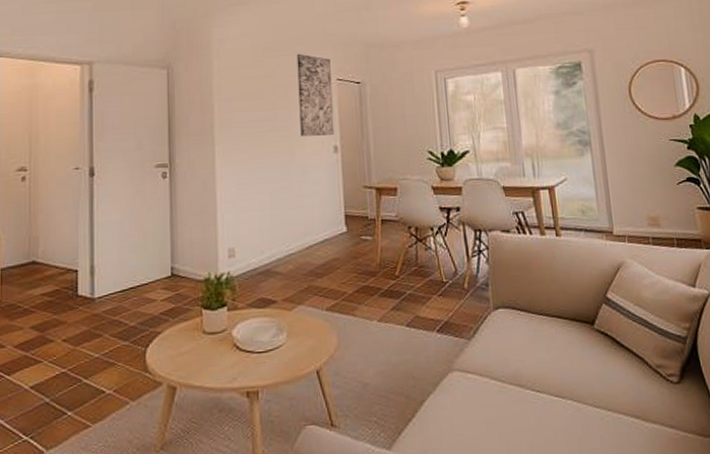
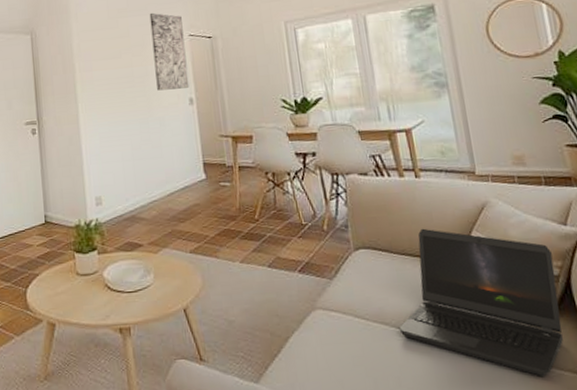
laptop computer: none [533,288,688,440] -> present [398,228,563,378]

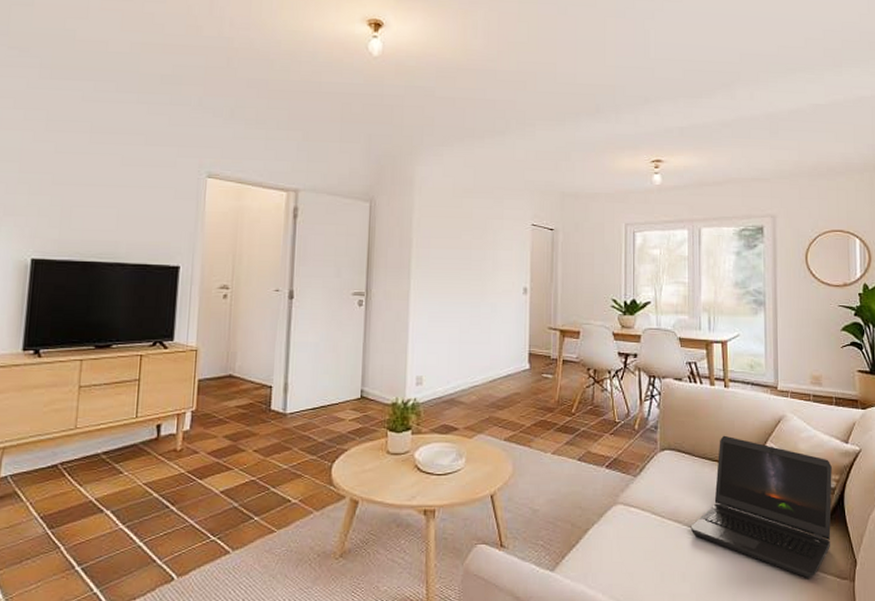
wall art: present [149,12,189,91] -> none [493,197,527,277]

